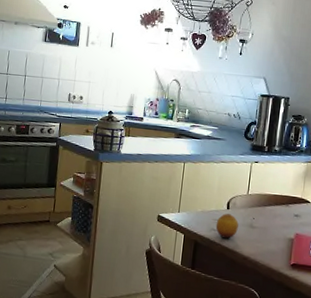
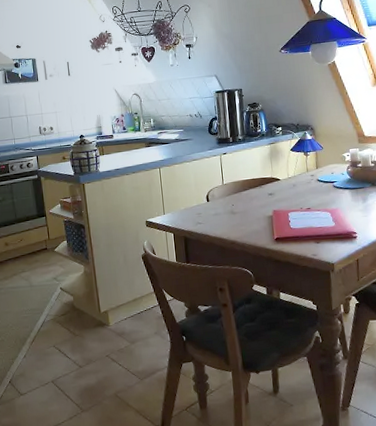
fruit: present [215,213,239,239] -> none [200,206,221,229]

